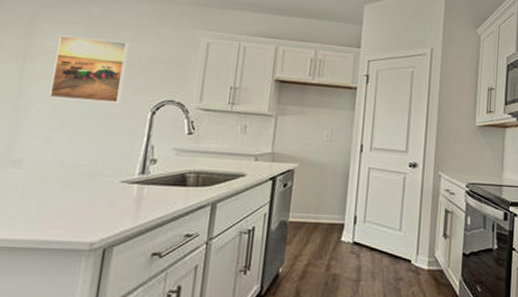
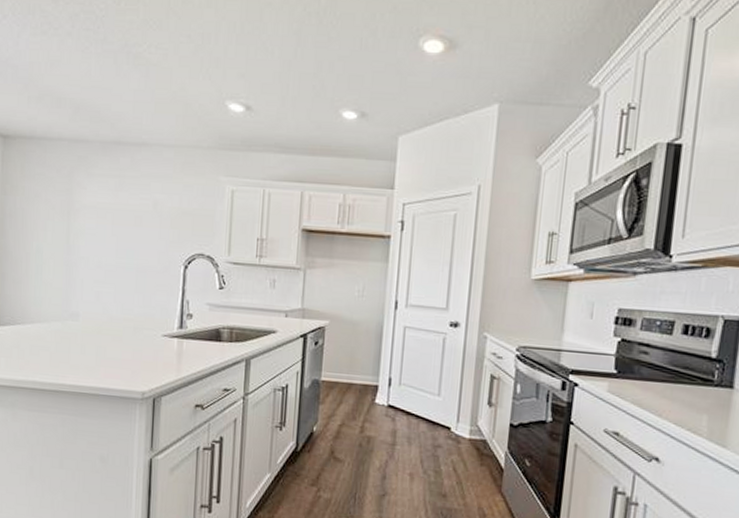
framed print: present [49,35,129,103] -> none [93,189,158,258]

